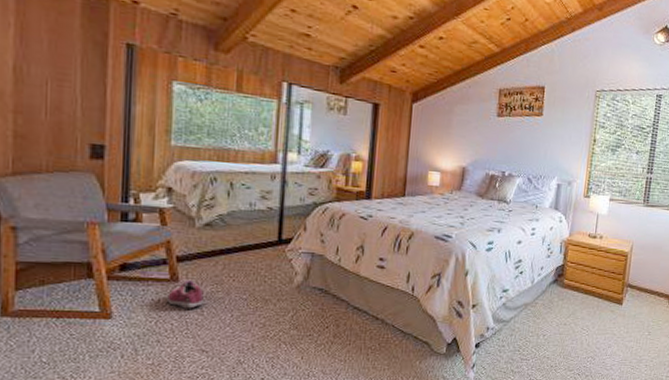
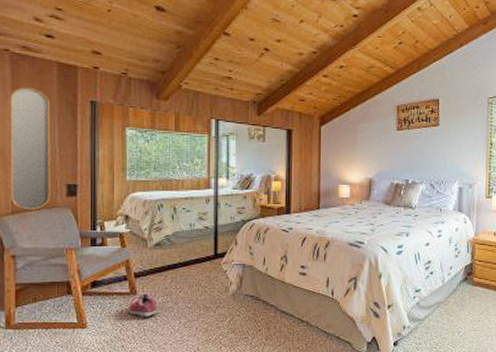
home mirror: none [11,15,71,172] -> present [10,87,51,210]

